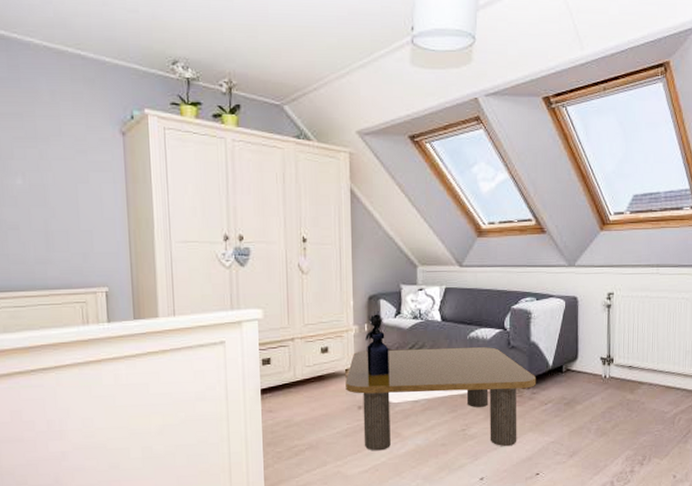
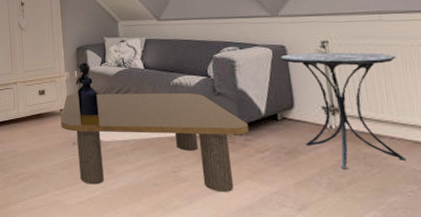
side table: none [571,304,664,416] -> present [280,52,406,170]

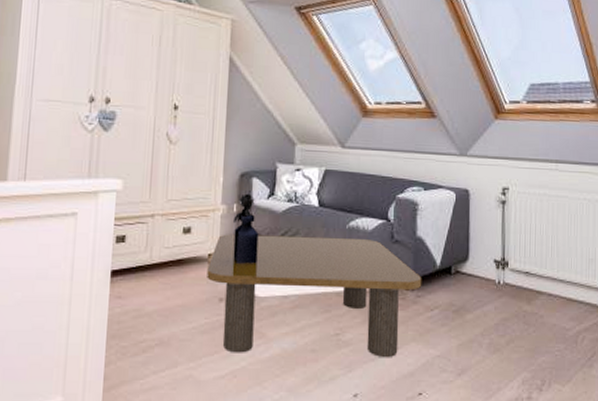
side table: present [280,52,406,170] -> none [462,199,564,329]

